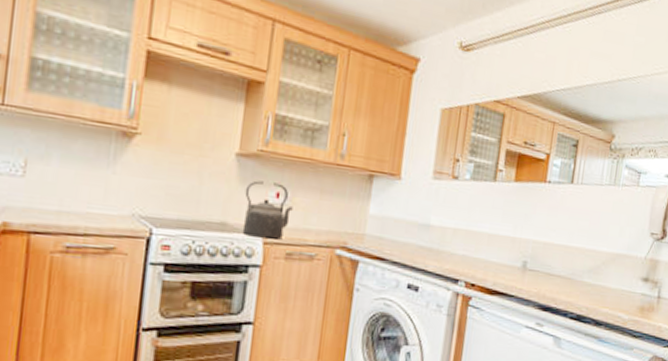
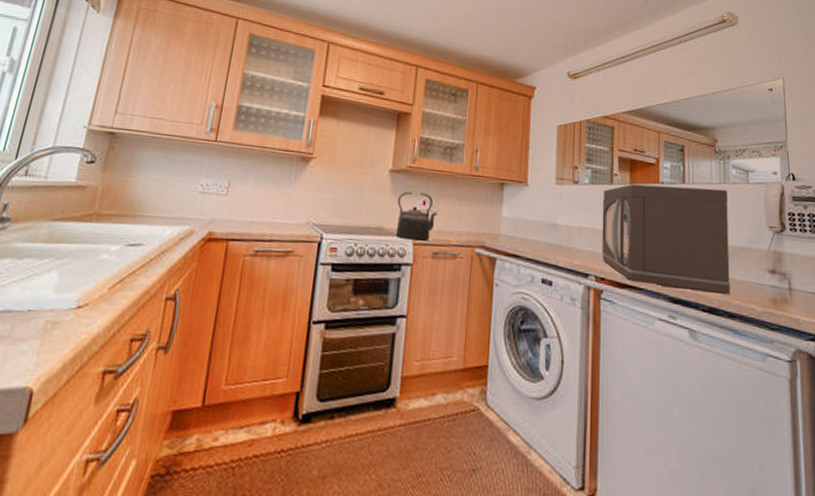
microwave: none [475,181,615,302] -> present [602,183,731,294]

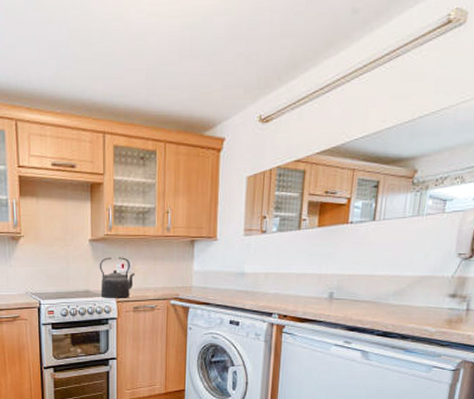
microwave: present [602,183,731,294] -> none [286,222,419,319]

